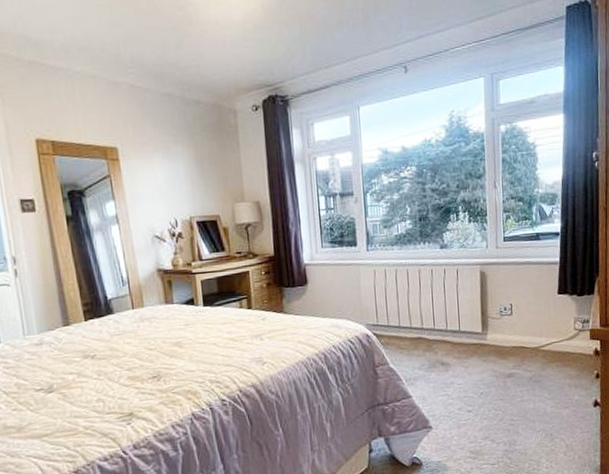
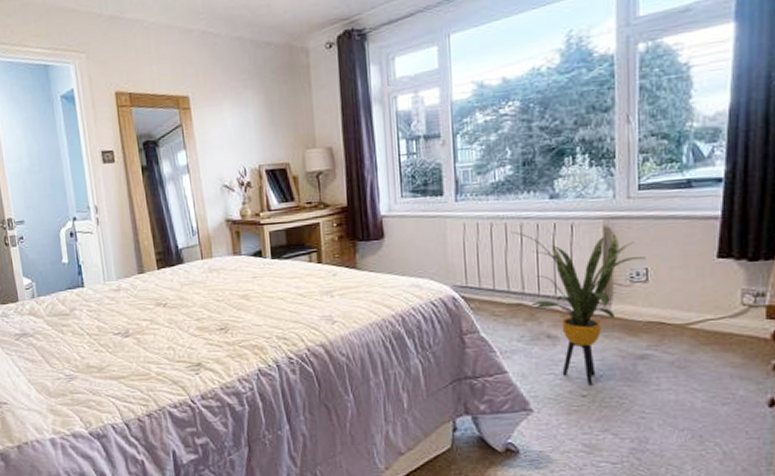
house plant: none [411,276,510,401] -> present [510,231,646,384]

